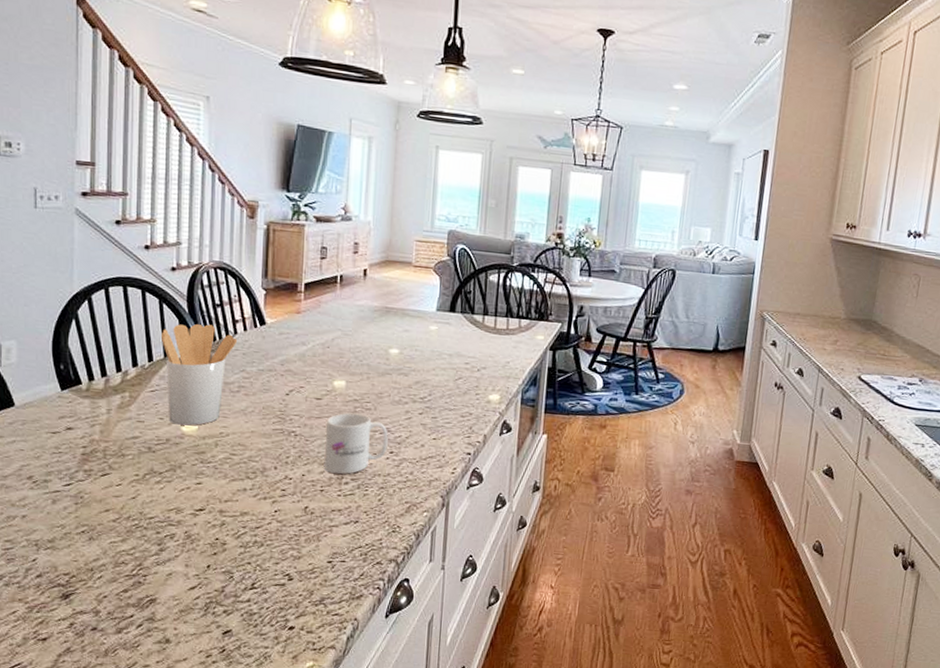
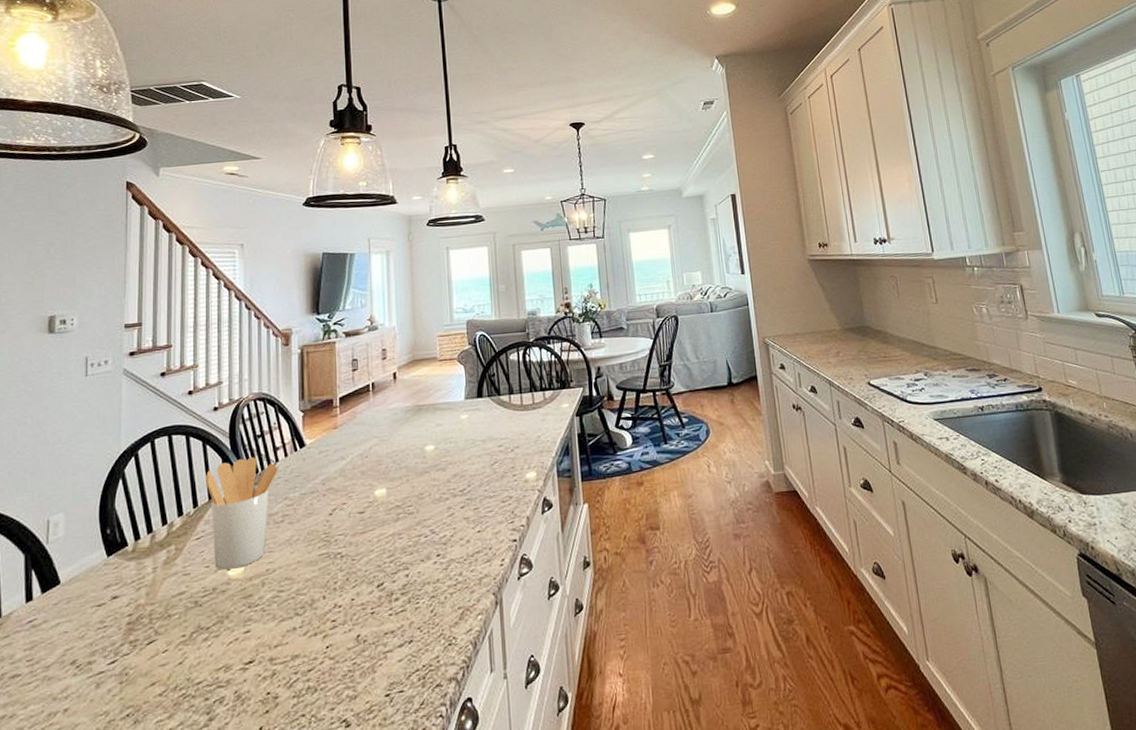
mug: present [323,412,388,474] -> none [371,519,434,591]

